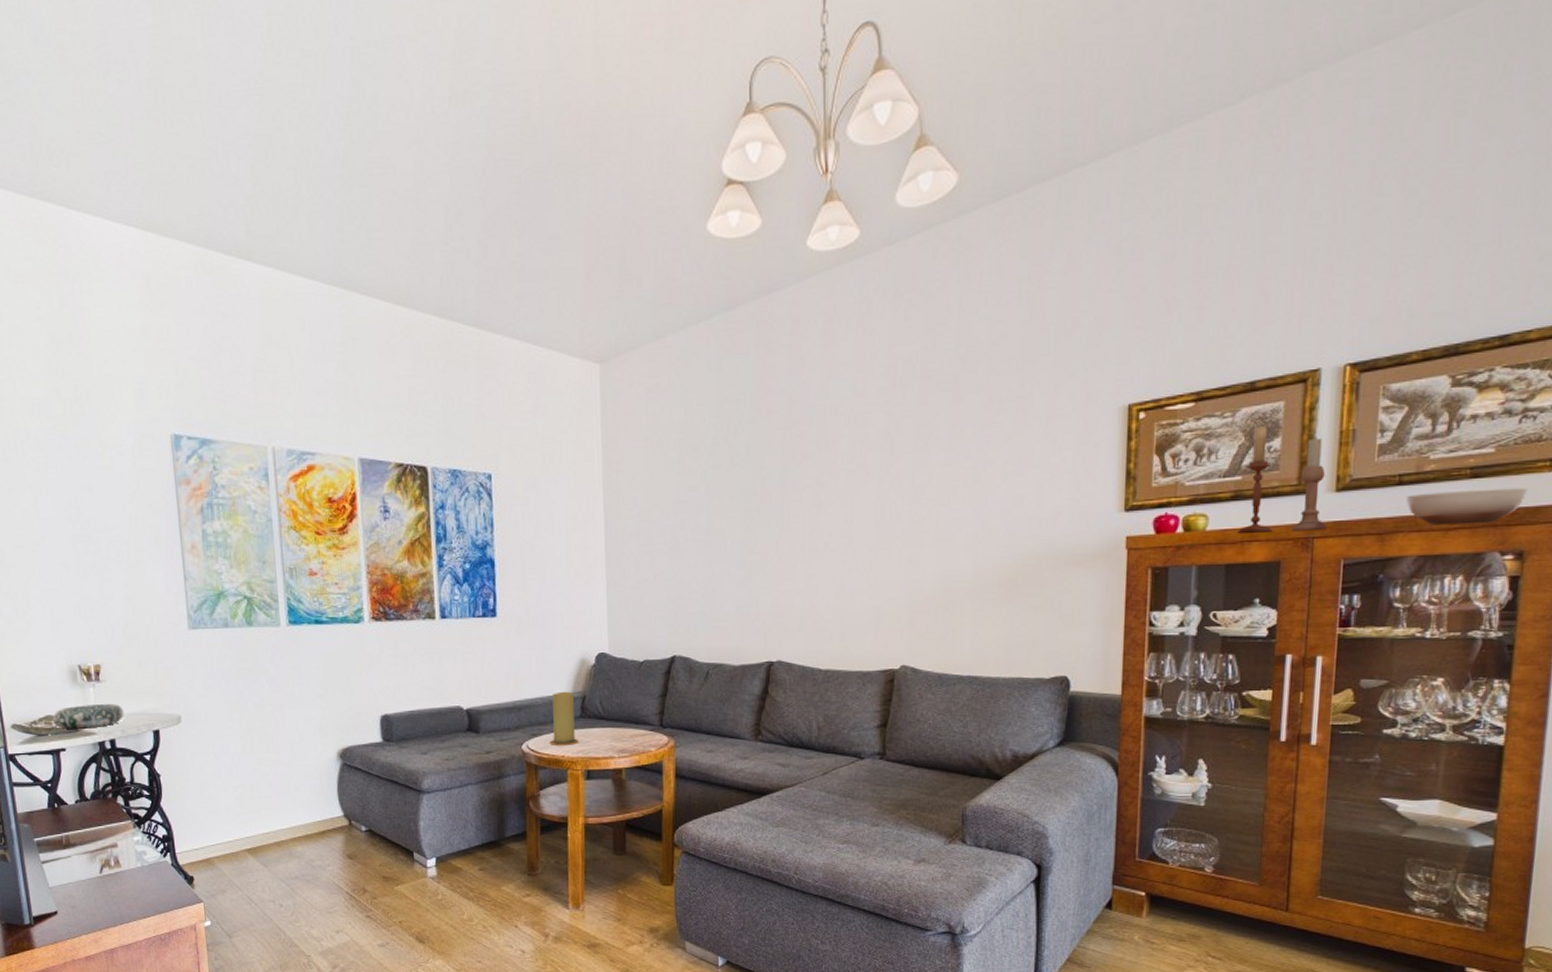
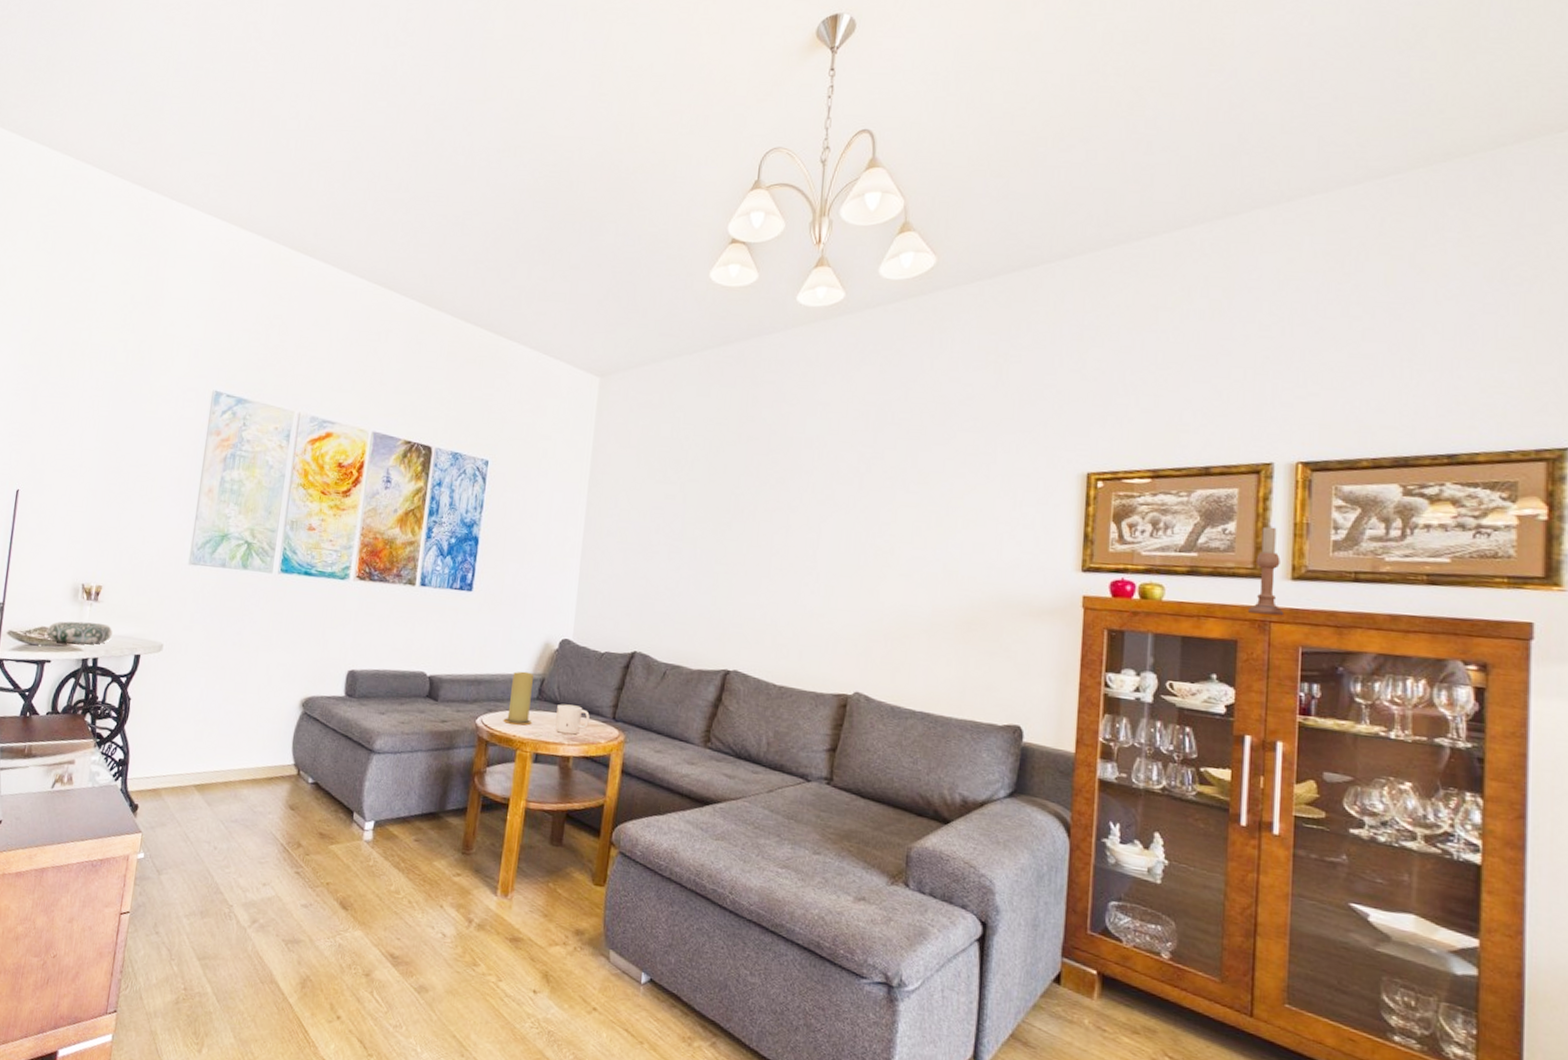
mug: none [602,718,637,747] -> present [555,704,590,735]
candlestick: present [1237,425,1273,535] -> none [1194,507,1229,611]
bowl: present [1405,488,1528,525] -> none [1362,592,1486,631]

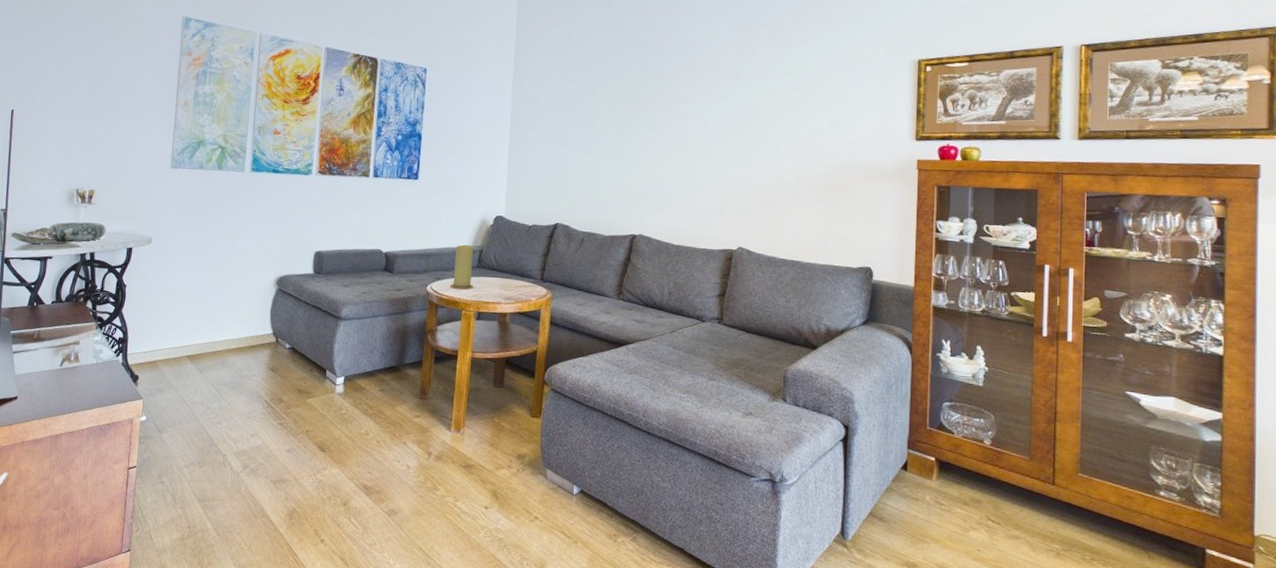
mug: present [555,704,590,735] -> none [493,270,522,295]
candlestick: present [1248,526,1285,616] -> none [1046,97,1073,169]

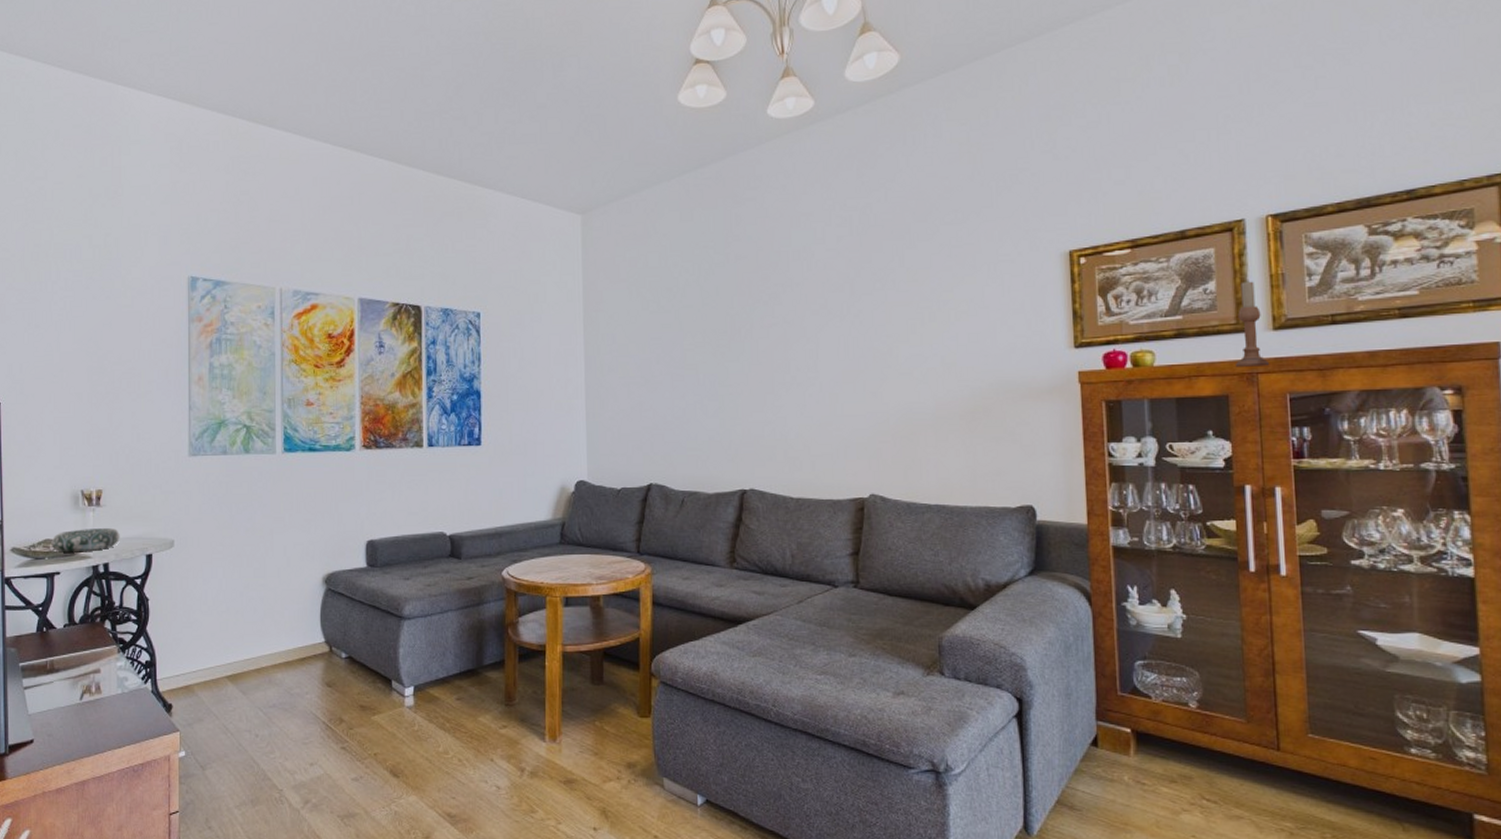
candle: present [449,244,474,290] -> none [529,518,558,572]
candlestick: none [1046,97,1073,169] -> present [1236,281,1270,367]

